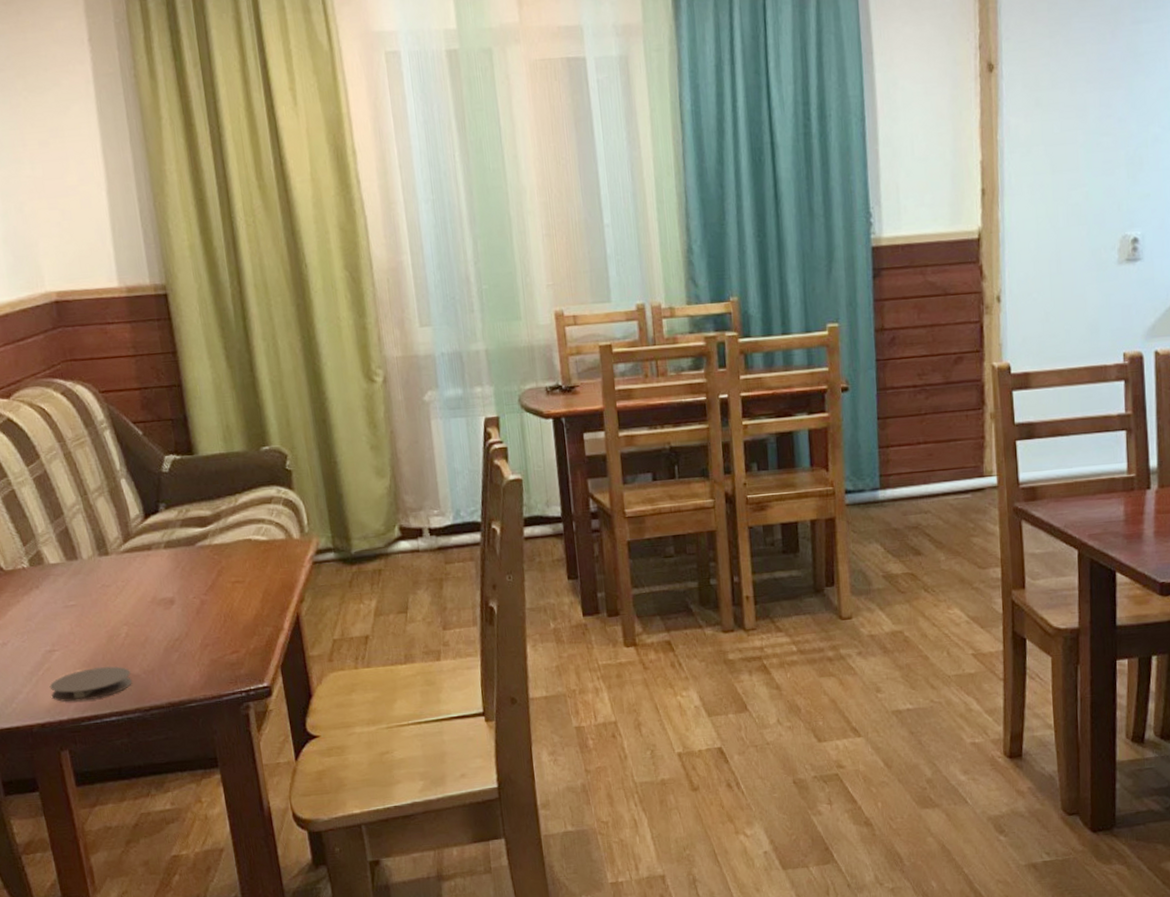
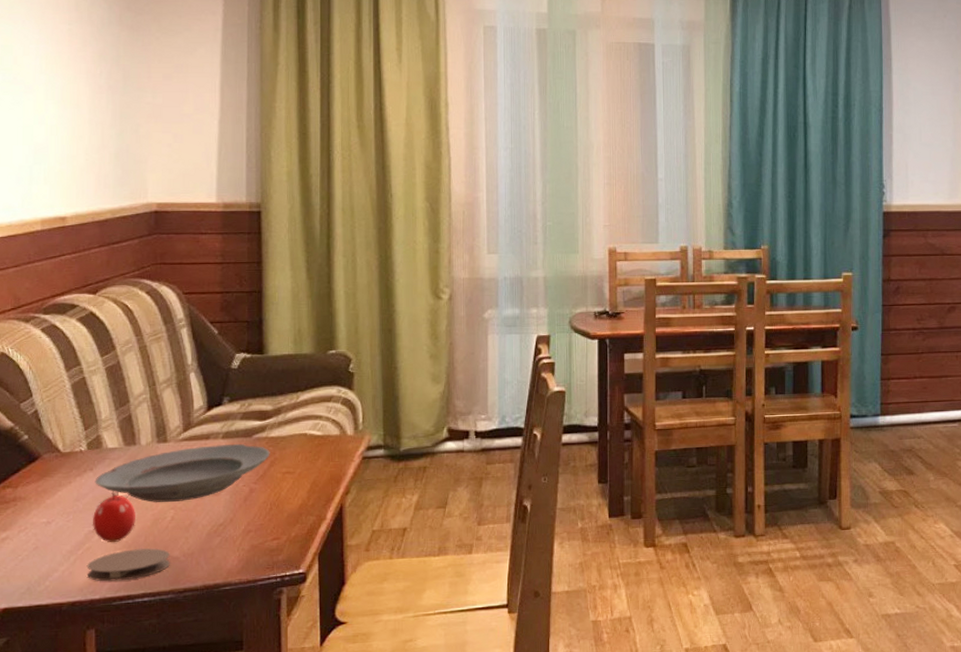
plate: none [42,553,216,620] -> present [95,443,270,503]
apple: none [47,609,91,663] -> present [93,491,135,543]

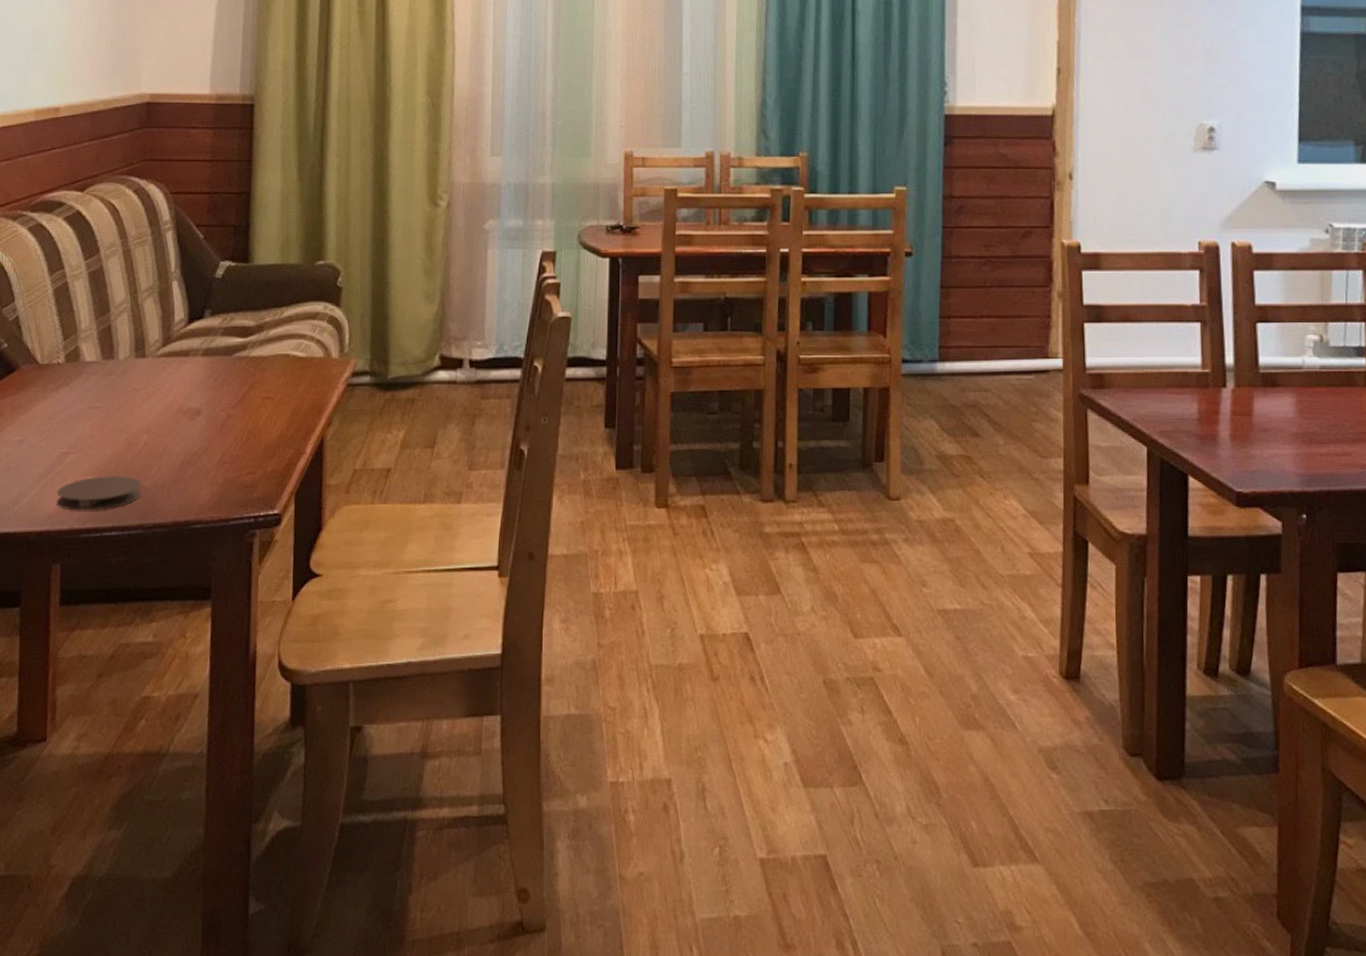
apple: present [93,491,135,543] -> none [65,410,109,468]
plate: present [95,443,270,503] -> none [70,362,250,426]

